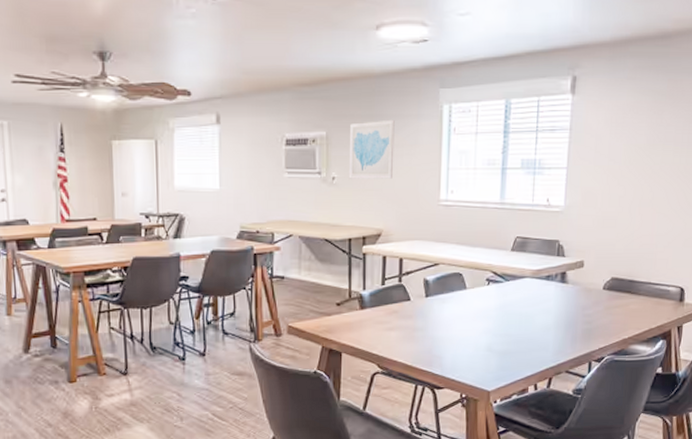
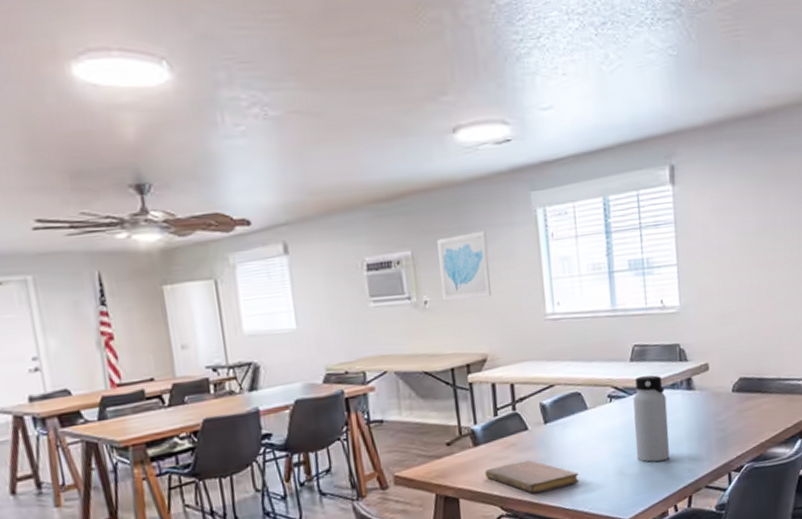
notebook: none [367,327,451,357] -> present [485,460,579,494]
water bottle: none [505,265,540,343] -> present [633,375,670,462]

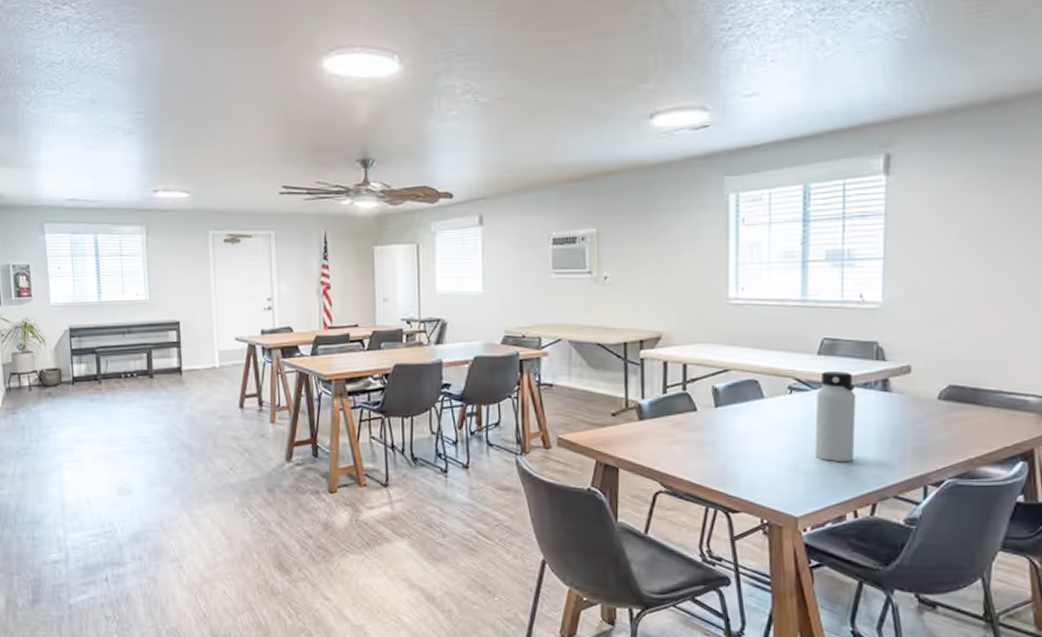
wall art: present [437,230,491,302] -> none [622,212,674,278]
notebook: present [485,460,579,494] -> none [648,441,747,475]

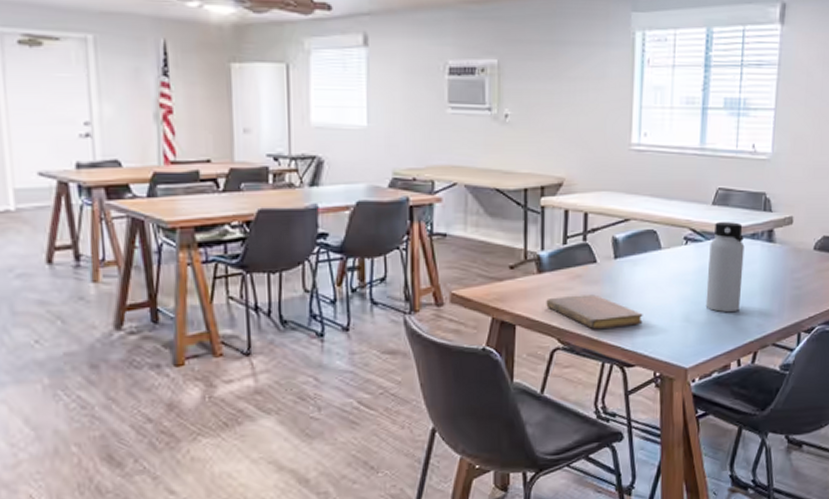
notebook: none [648,441,747,475] -> present [546,294,643,330]

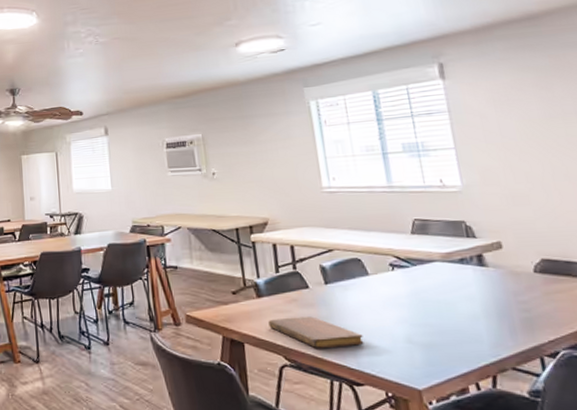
water bottle: present [705,221,745,312] -> none [417,248,465,334]

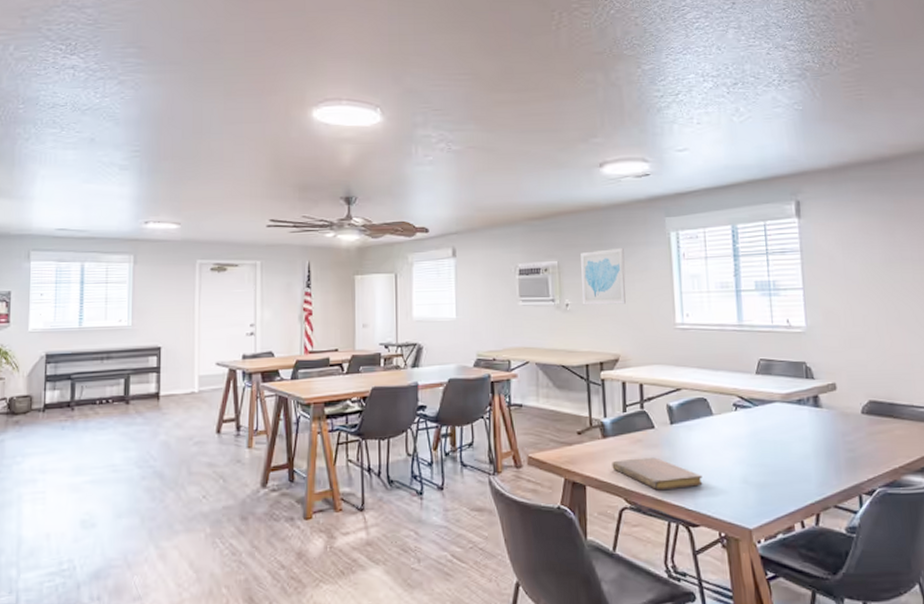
wall art: none [223,118,271,174] -> present [581,247,626,305]

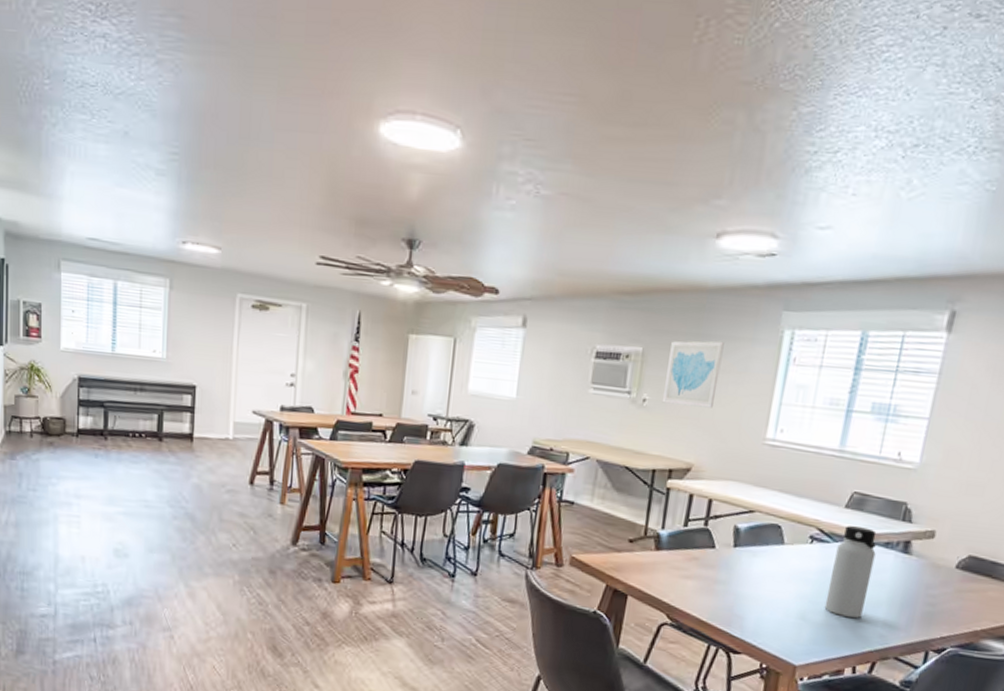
notebook: present [612,457,703,491] -> none [659,574,757,615]
water bottle: none [758,388,796,474] -> present [824,525,877,618]

